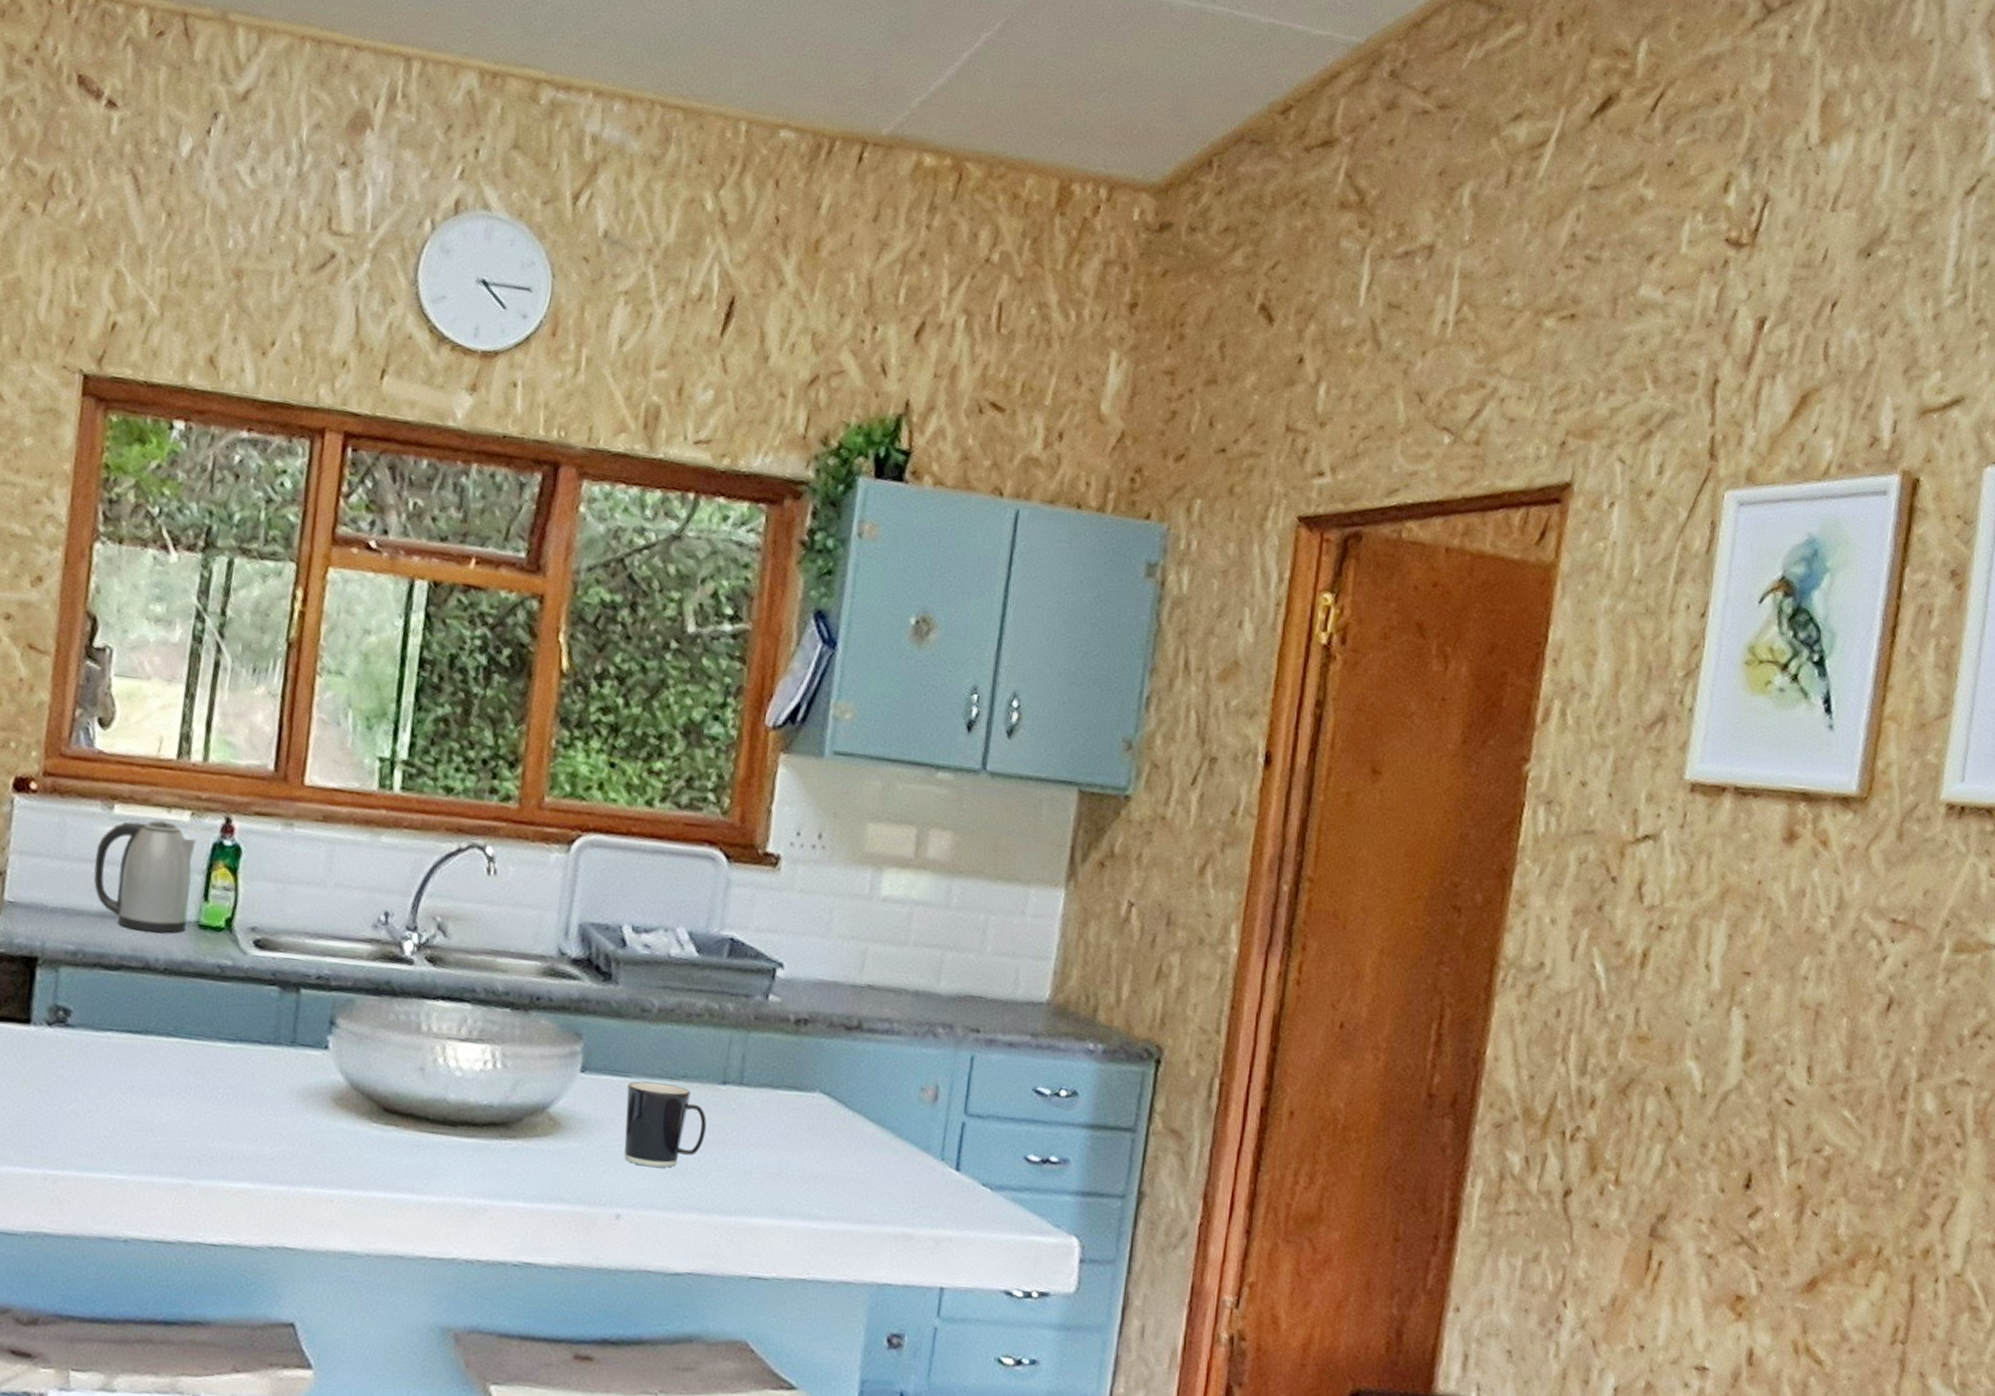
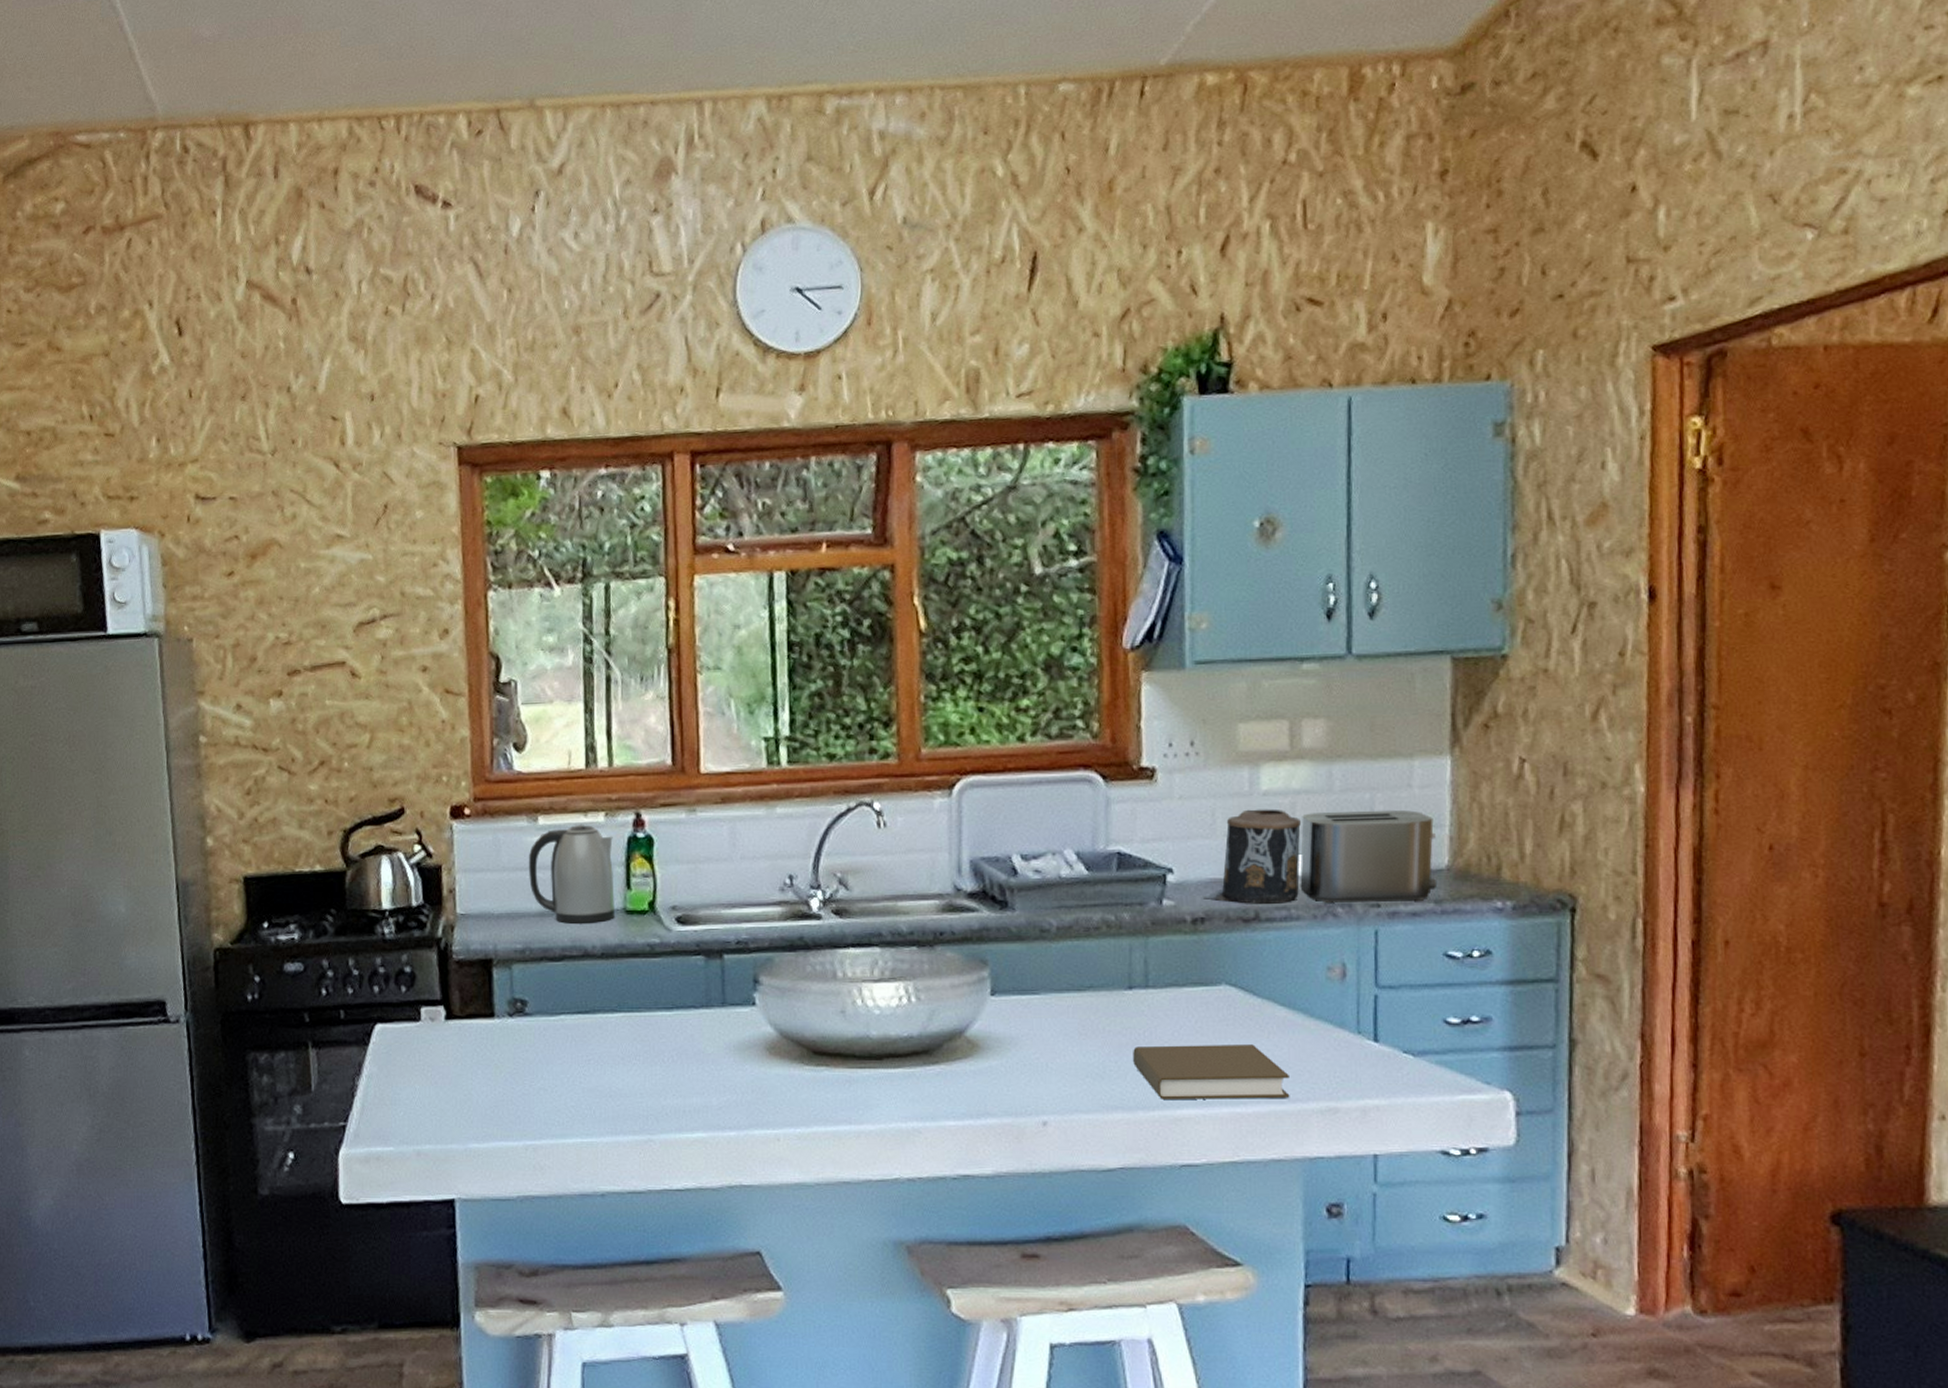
mug: present [624,1081,707,1168] -> none [1037,996,1119,1075]
book: none [717,1146,869,1218] -> present [1133,1044,1290,1099]
canister: none [810,913,915,1016] -> present [1204,809,1301,904]
toaster: none [905,926,1041,1032] -> present [1300,809,1436,903]

